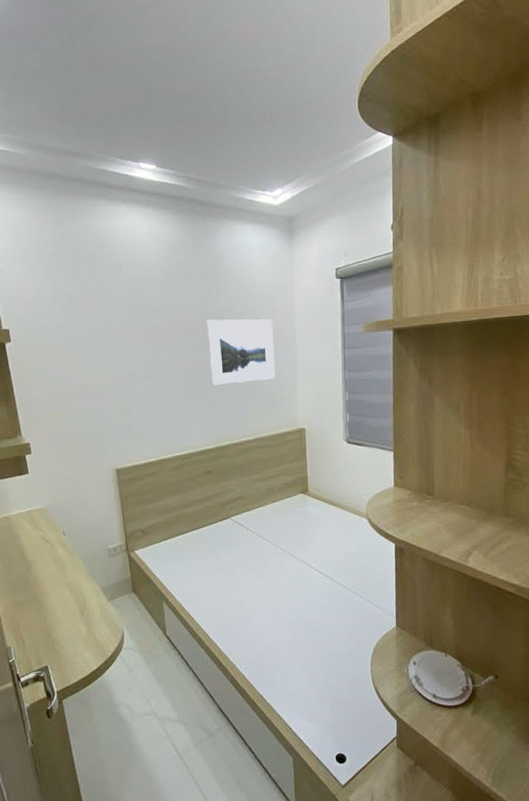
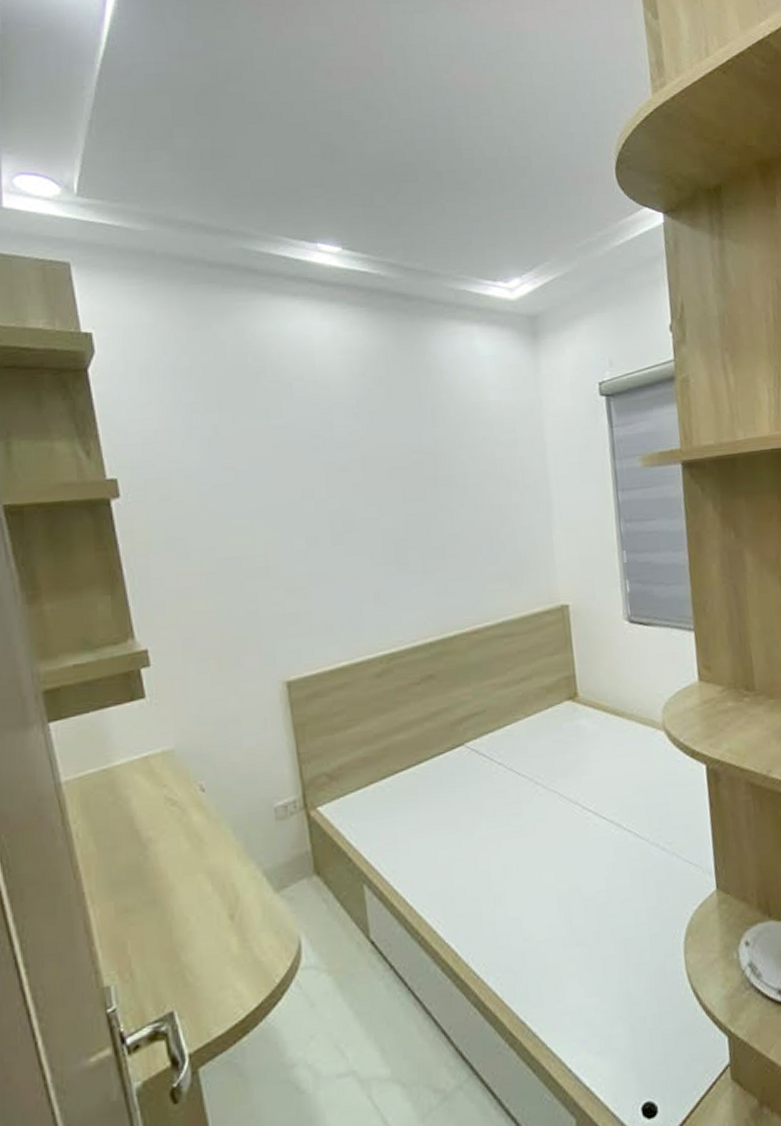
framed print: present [207,319,275,385] -> none [420,453,522,549]

